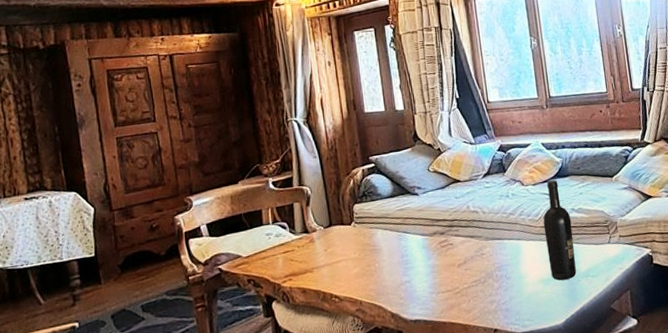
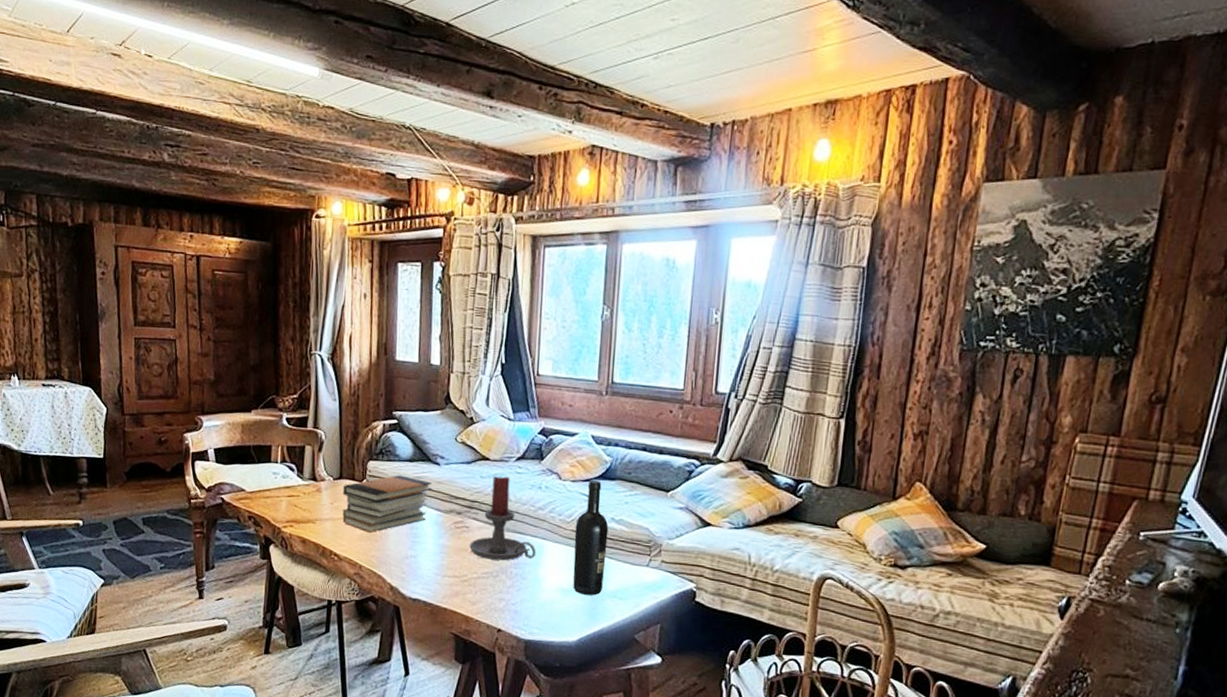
book stack: none [334,211,415,269] -> present [342,475,432,533]
candle holder: none [456,192,515,269] -> present [469,476,537,561]

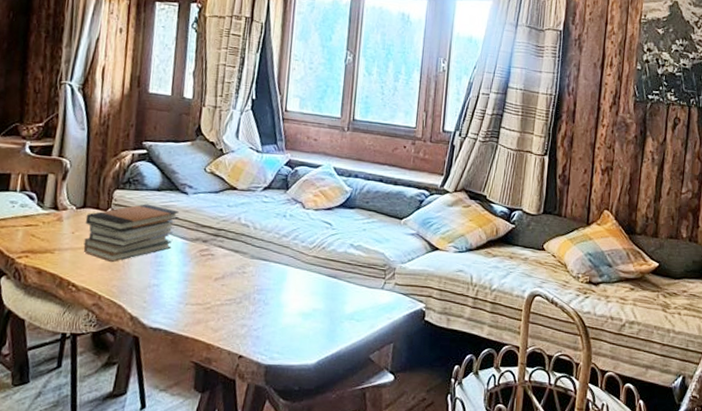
candle holder: present [469,476,537,561] -> none [214,205,280,287]
wine bottle: present [573,480,609,596] -> none [313,208,348,318]

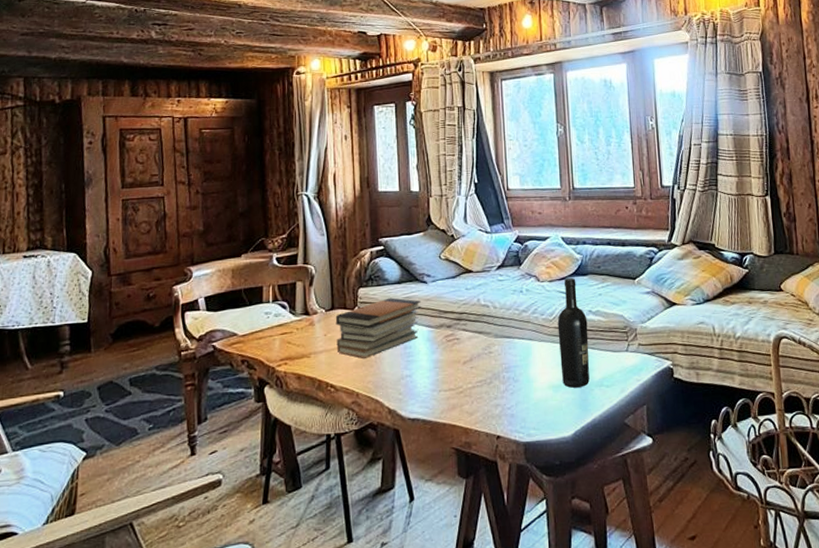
wine bottle: none [313,208,348,318] -> present [557,277,590,388]

